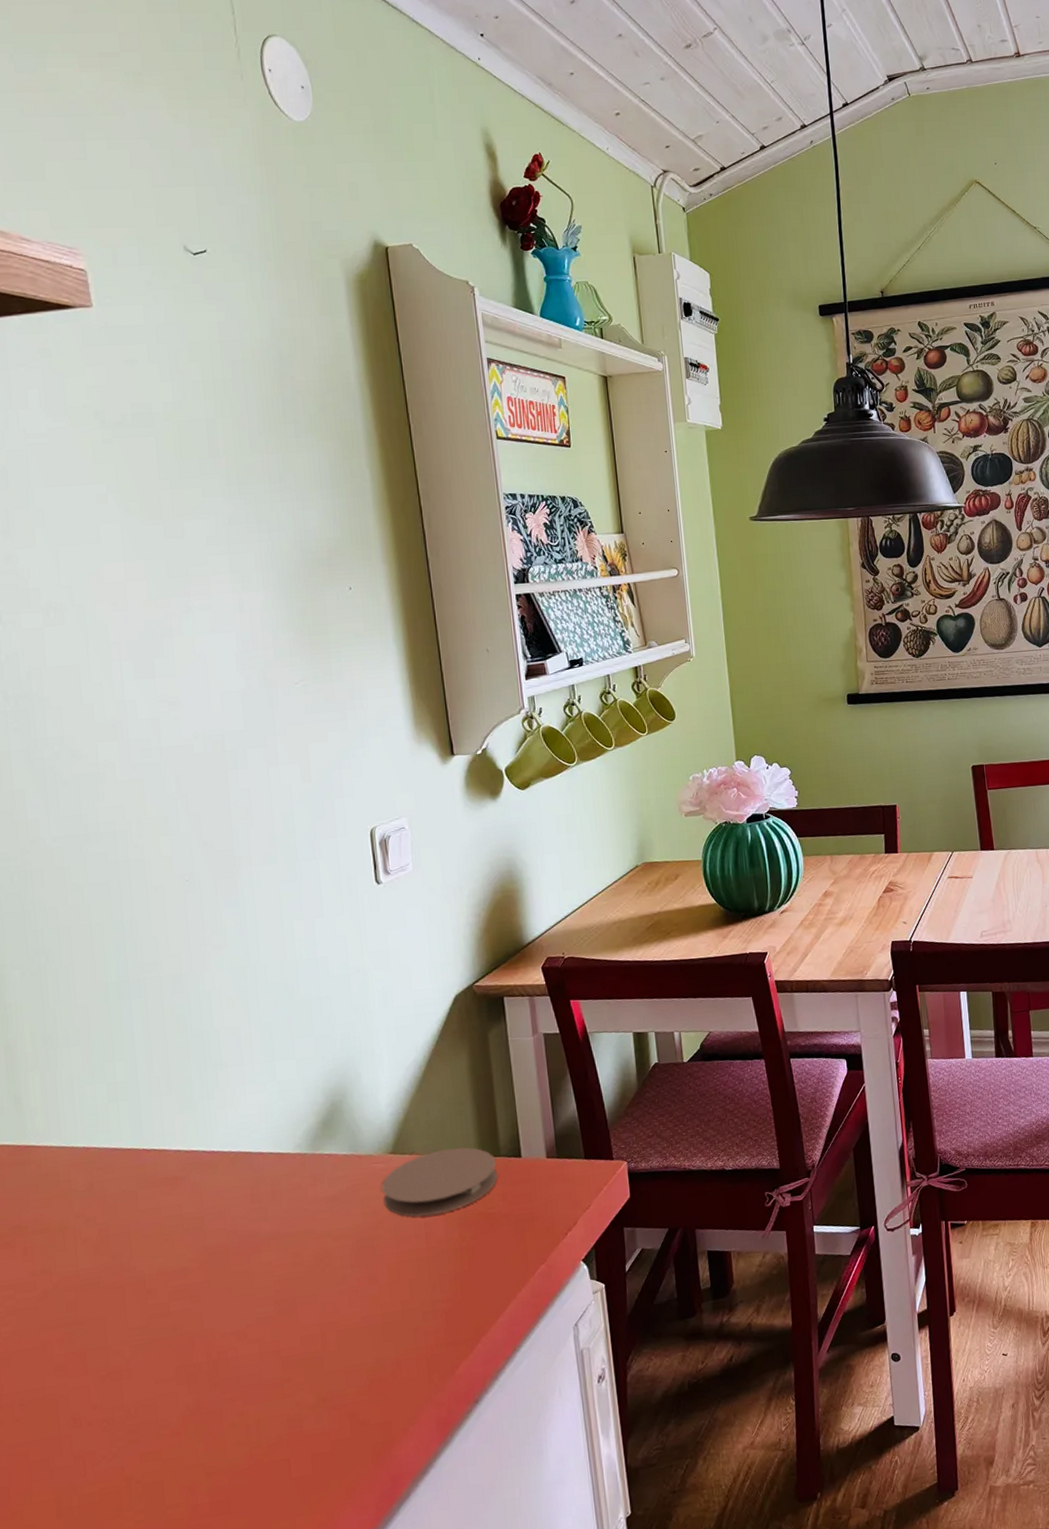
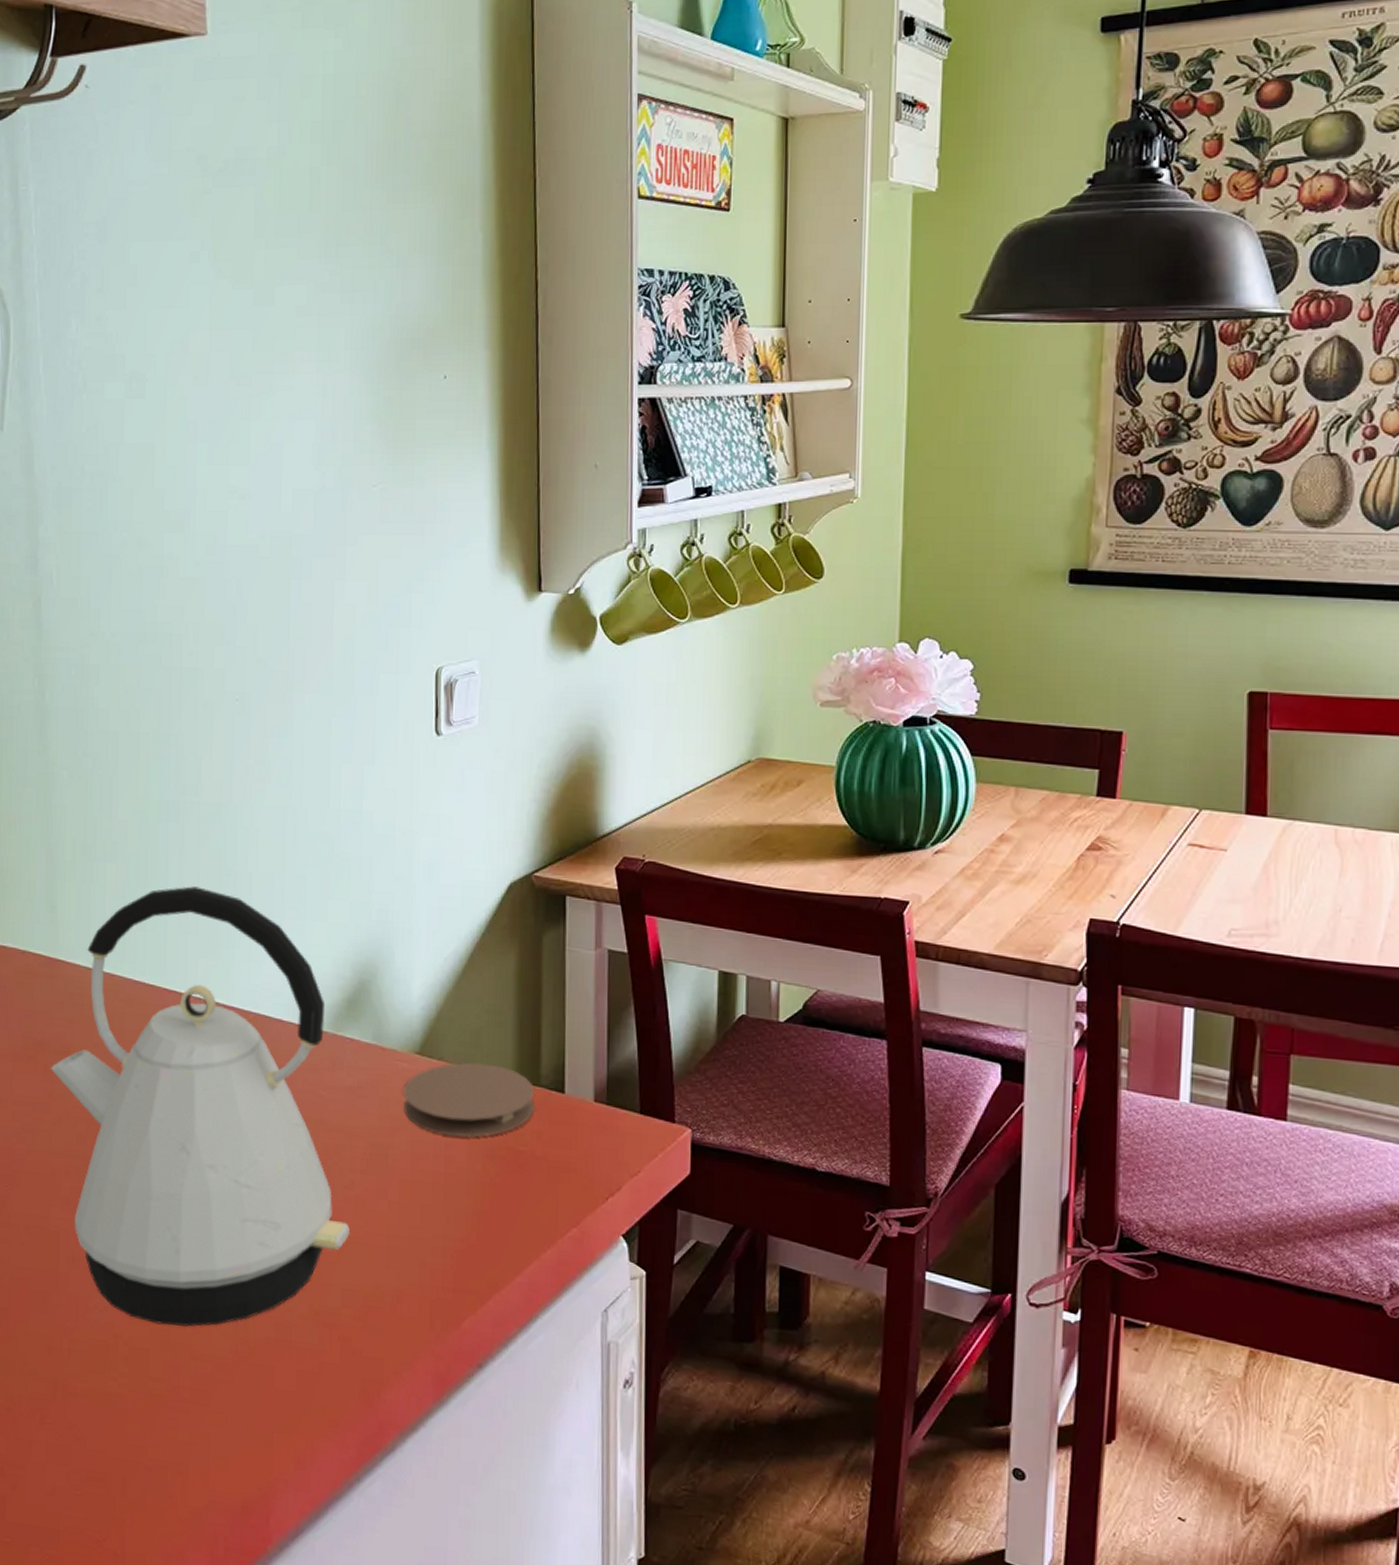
kettle: none [30,1051,347,1456] -> present [50,886,350,1327]

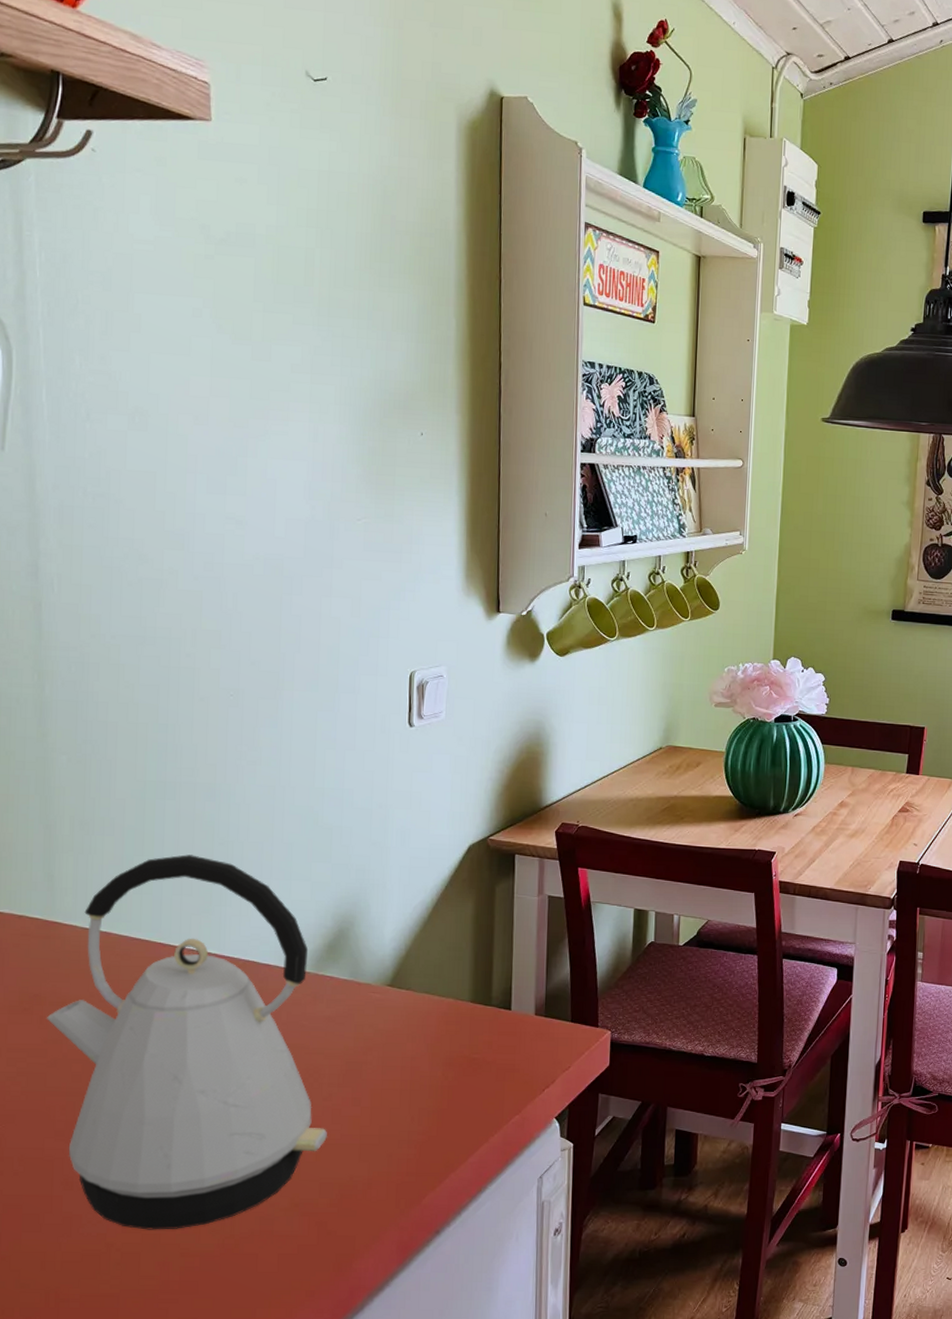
coaster: present [403,1062,535,1138] -> none [376,990,487,1051]

